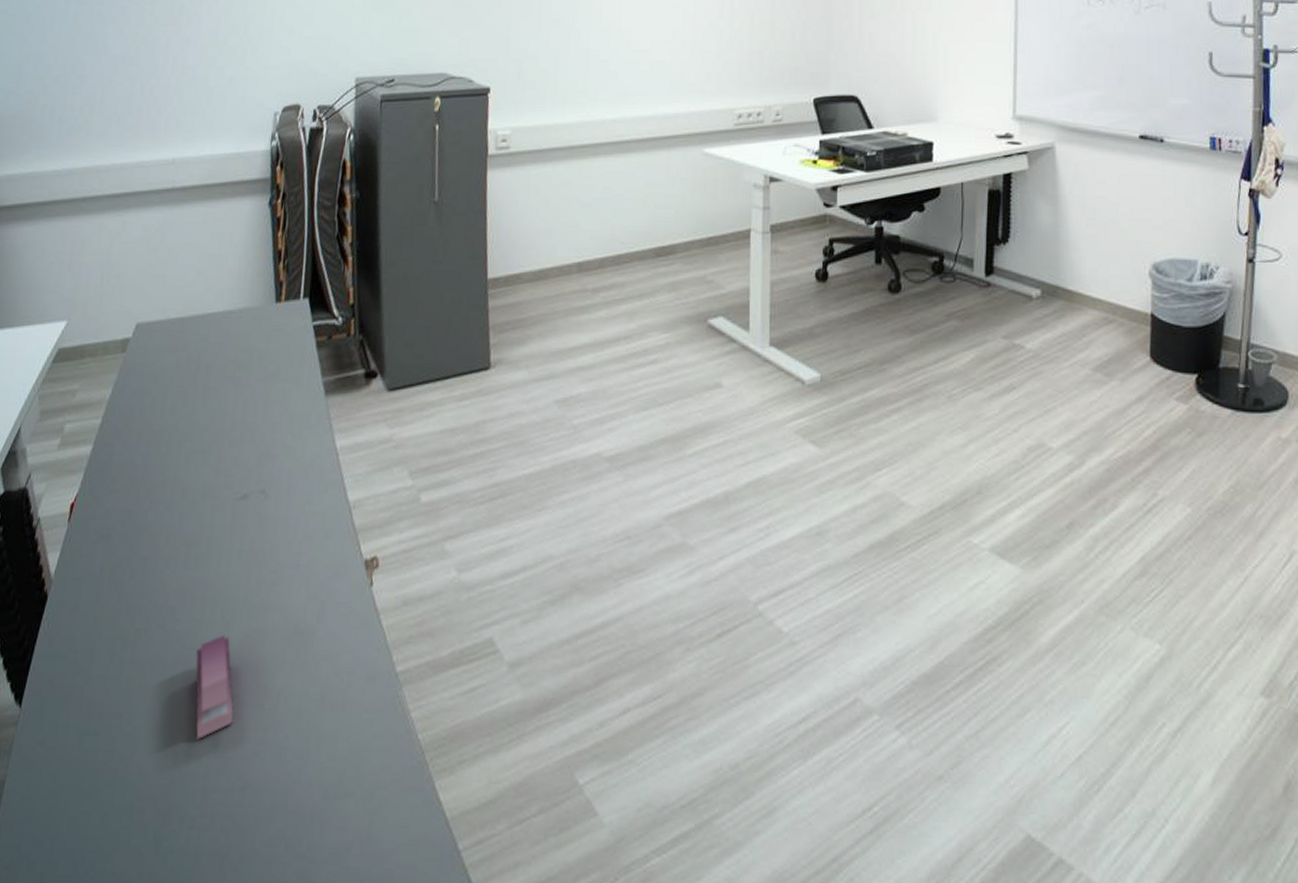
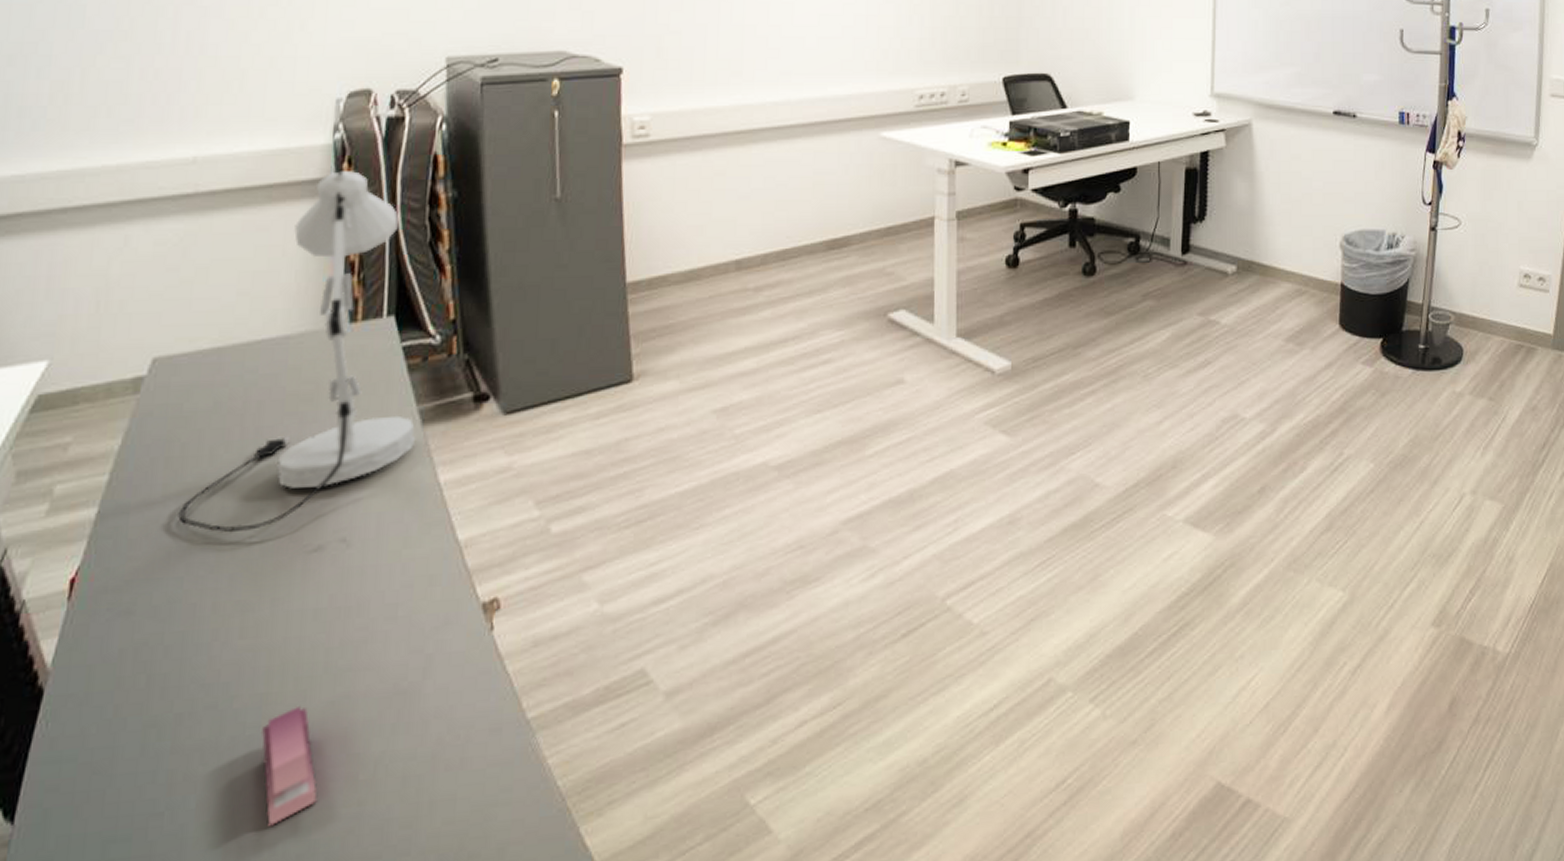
desk lamp: none [146,172,321,477] -> present [178,169,416,533]

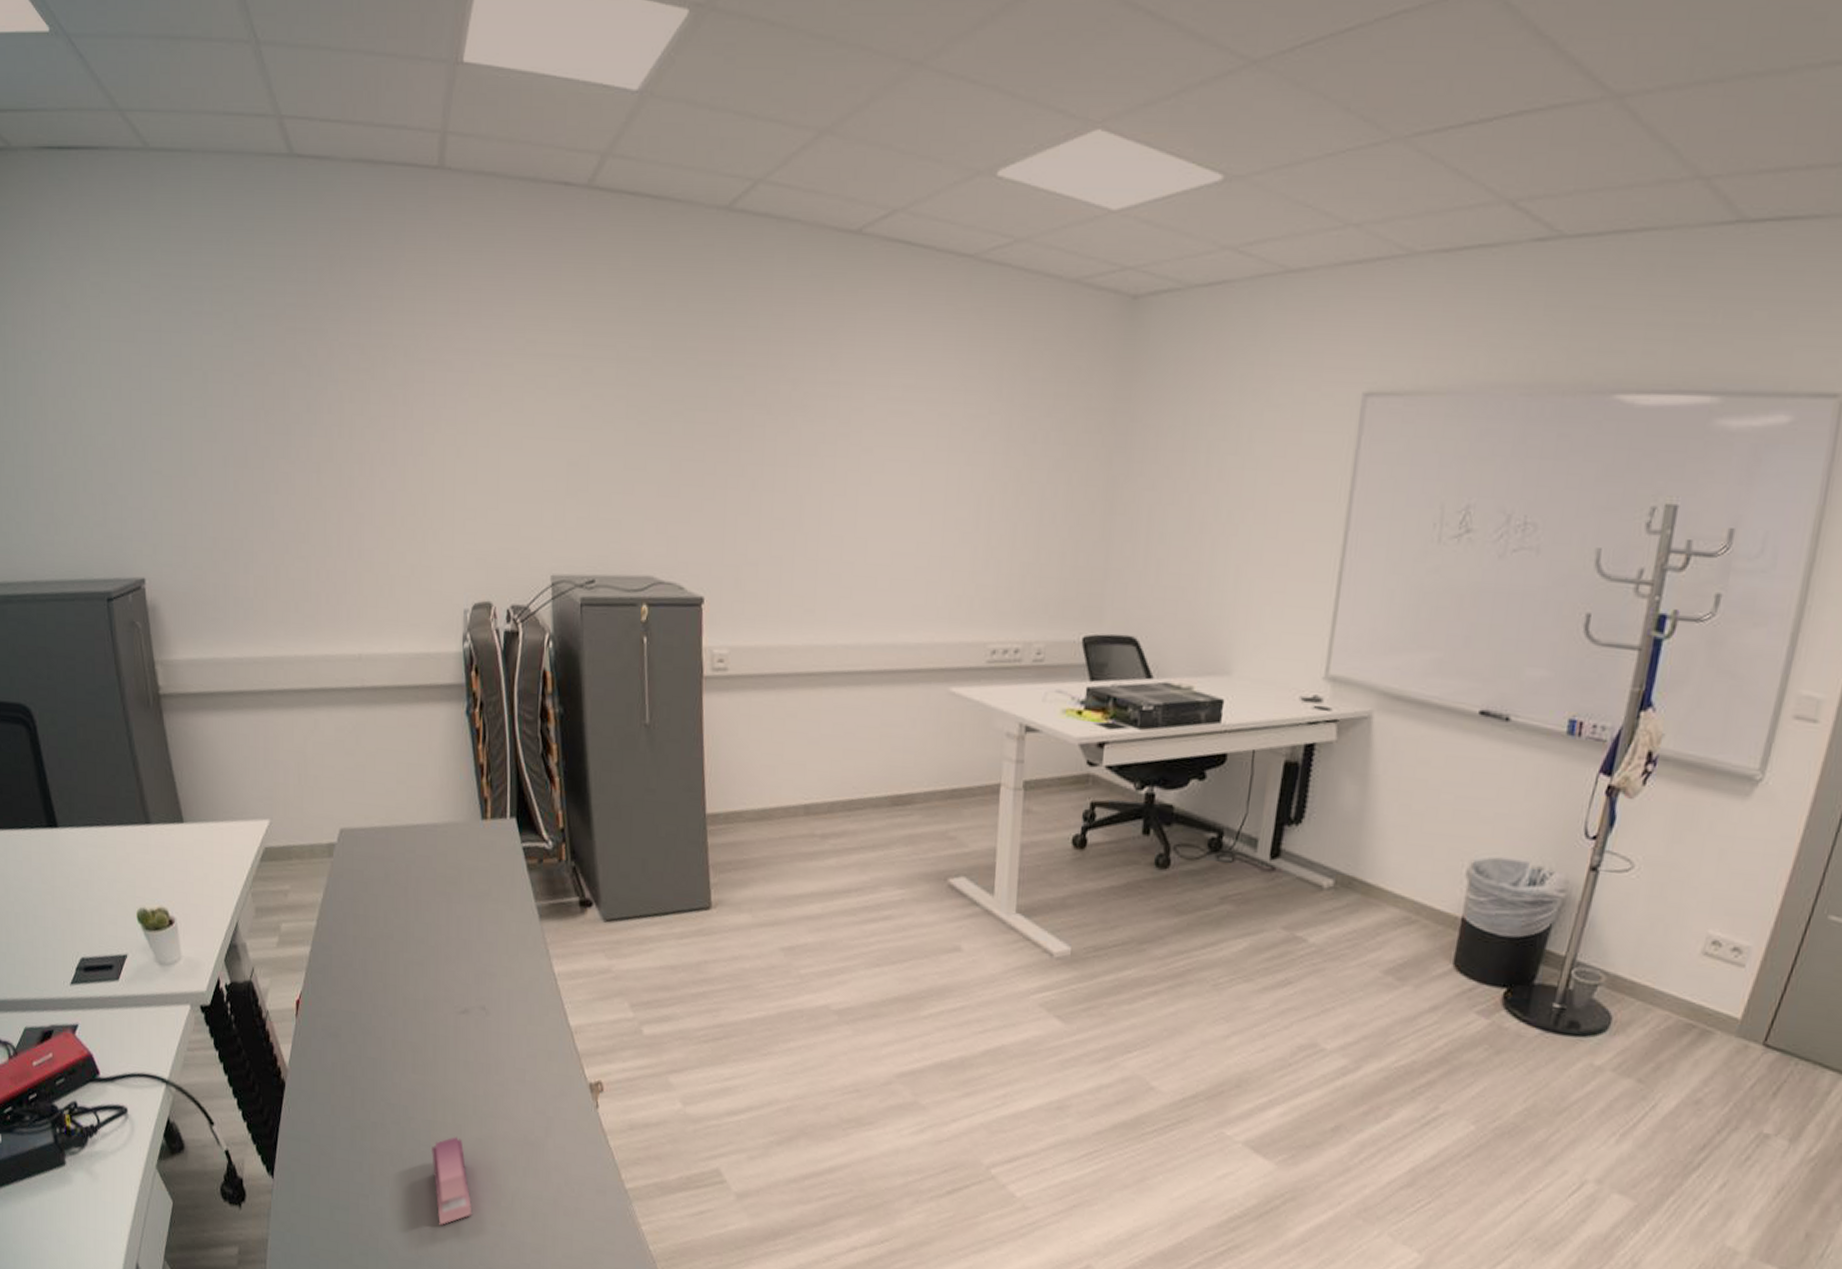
desk lamp: present [178,169,416,533] -> none [365,677,536,986]

